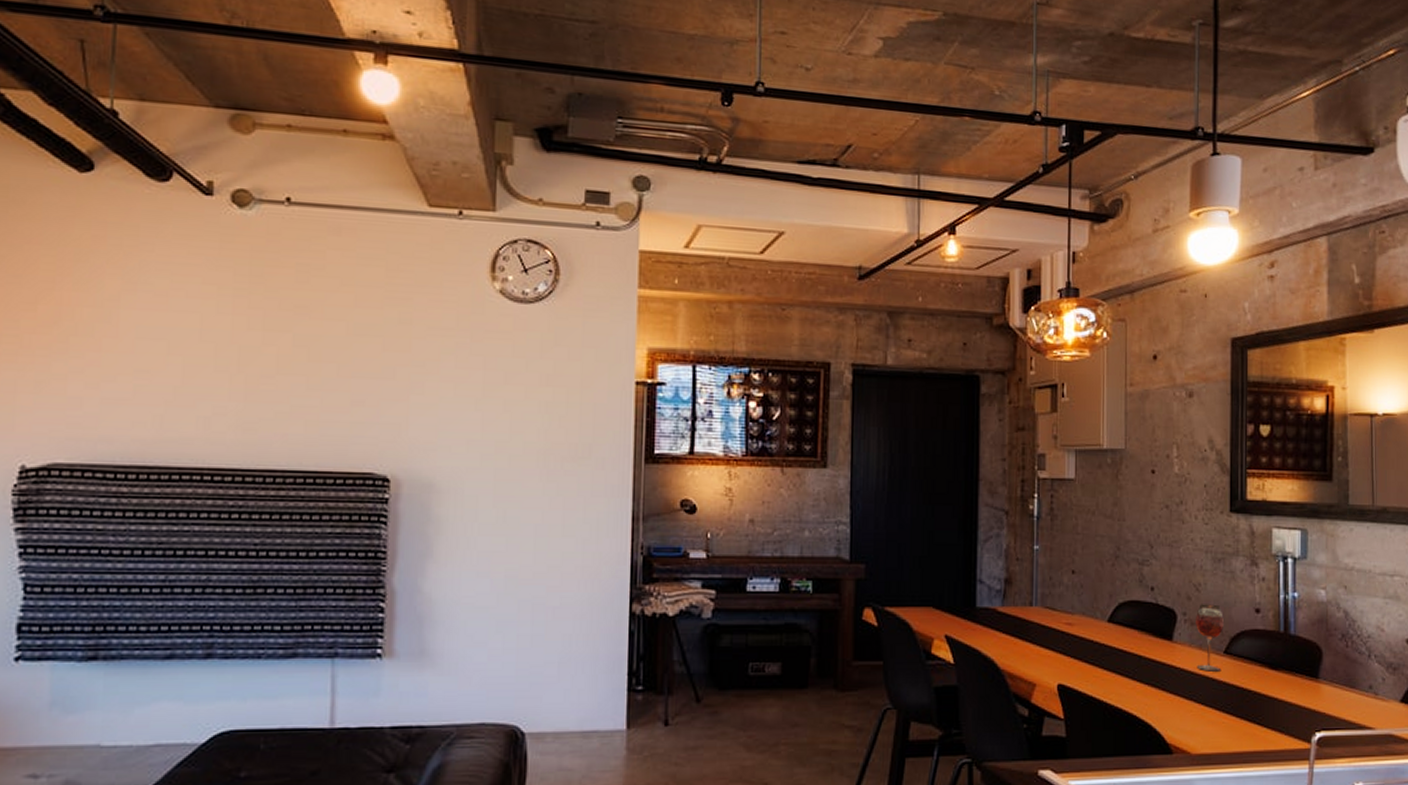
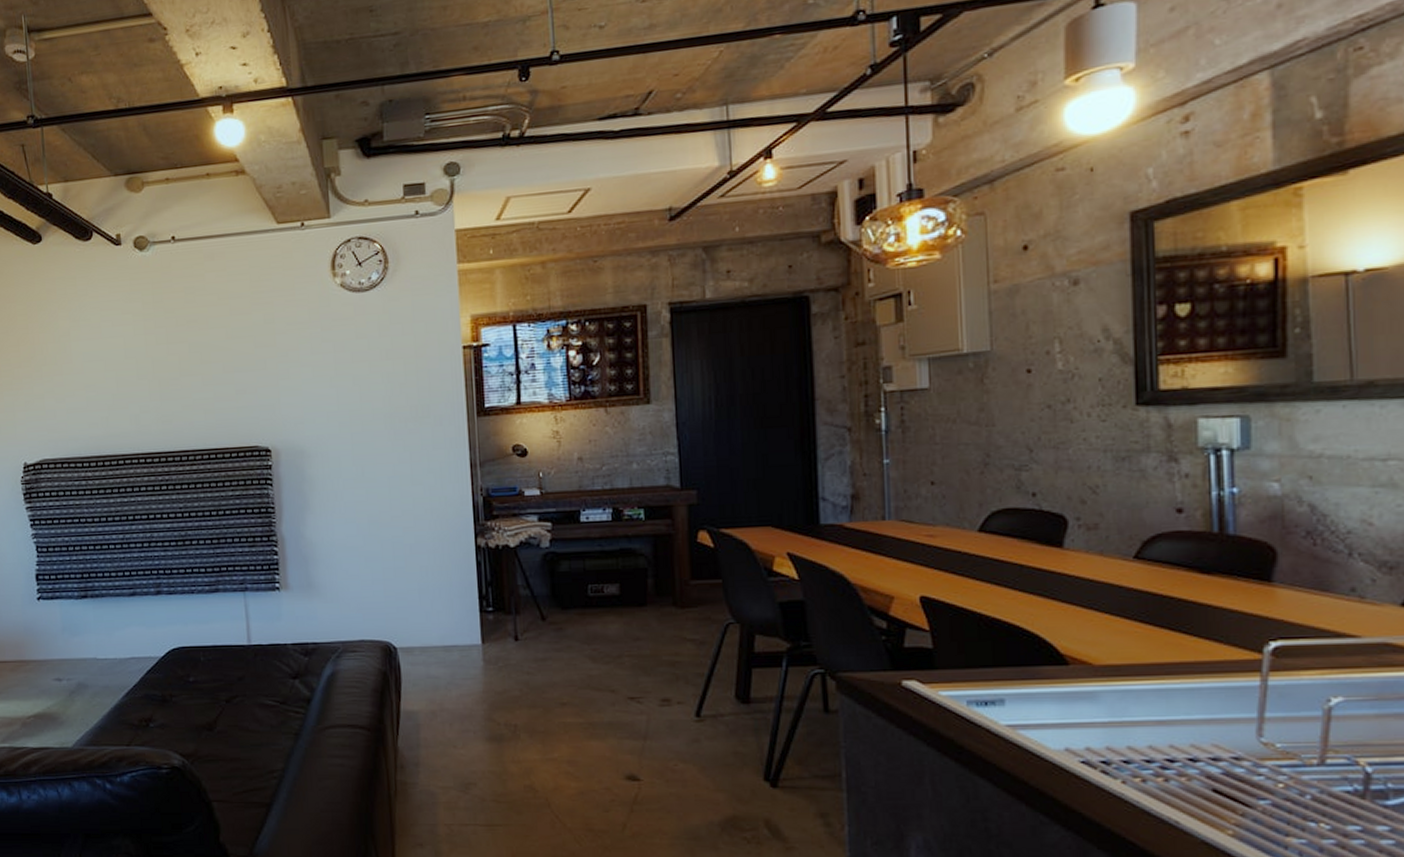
wineglass: present [1196,604,1225,672] -> none [1093,506,1134,579]

